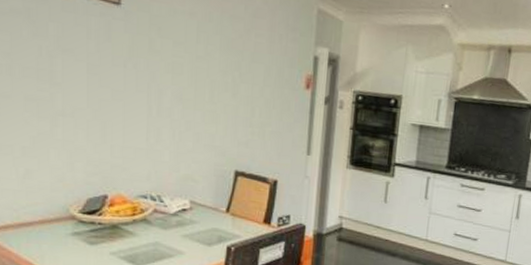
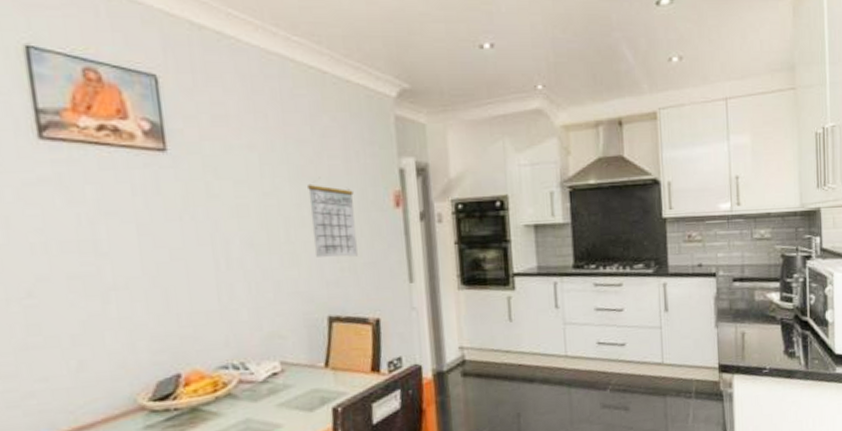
calendar: none [232,51,272,125] -> present [308,177,358,258]

